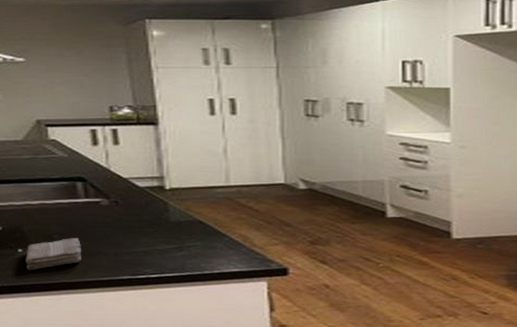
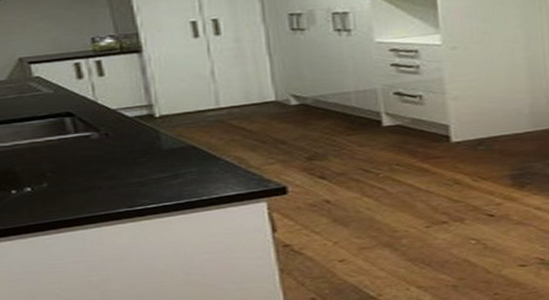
washcloth: present [26,237,81,270] -> none [20,173,76,211]

